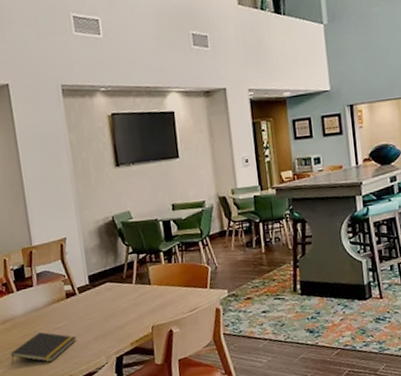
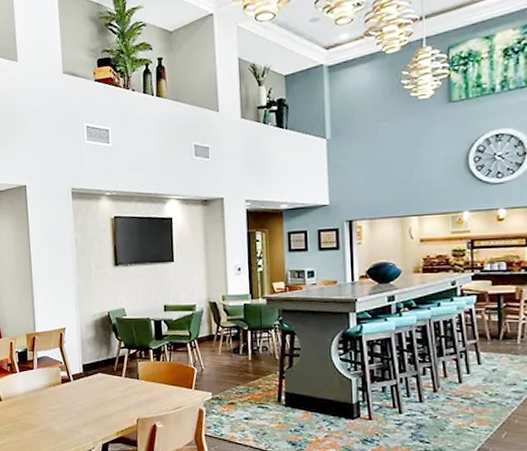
notepad: present [10,331,77,366] -> none [9,411,68,441]

